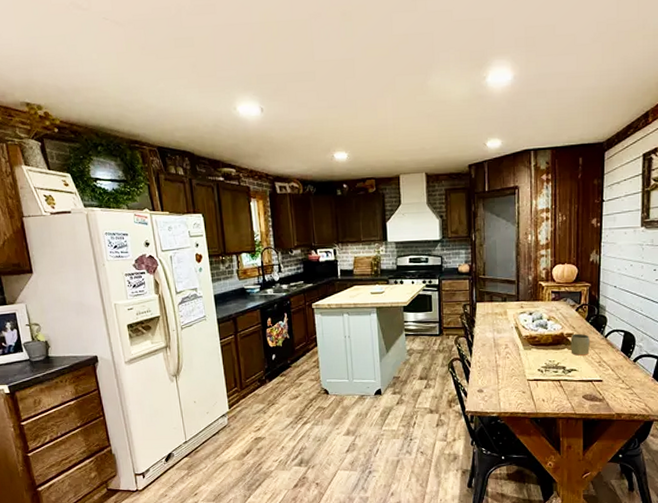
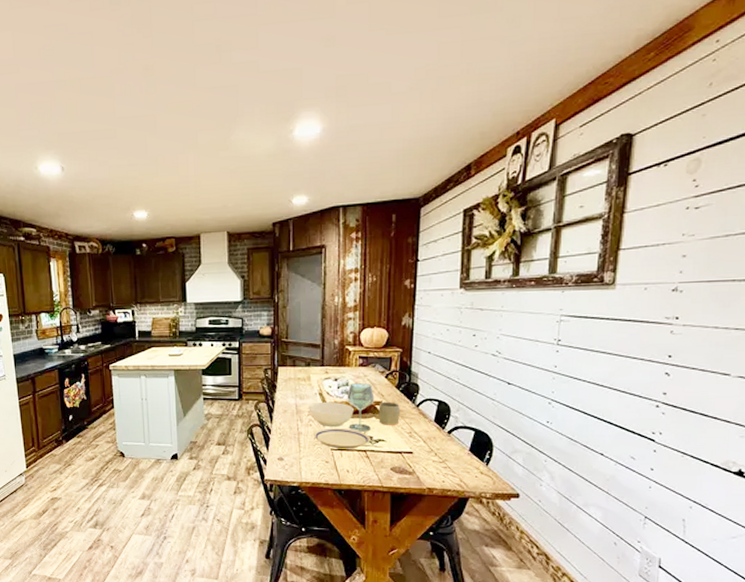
bowl: none [505,334,548,359] -> present [308,401,354,427]
plate: none [511,359,564,380] -> present [314,427,371,449]
wine glass: none [541,316,567,363] -> present [347,383,375,432]

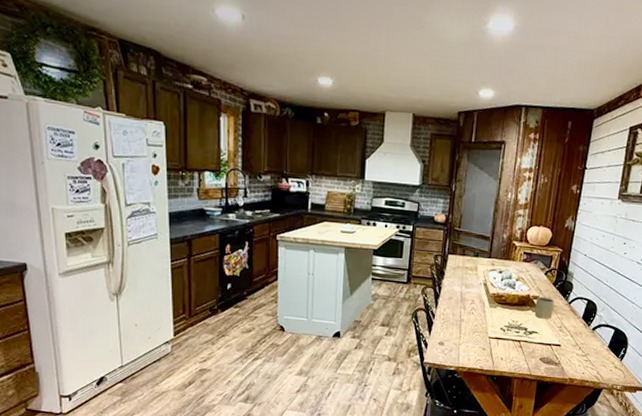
bowl: present [308,401,354,427] -> none [472,292,514,317]
plate: present [314,427,371,449] -> none [474,316,526,339]
wine glass: present [347,383,375,432] -> none [508,277,533,323]

